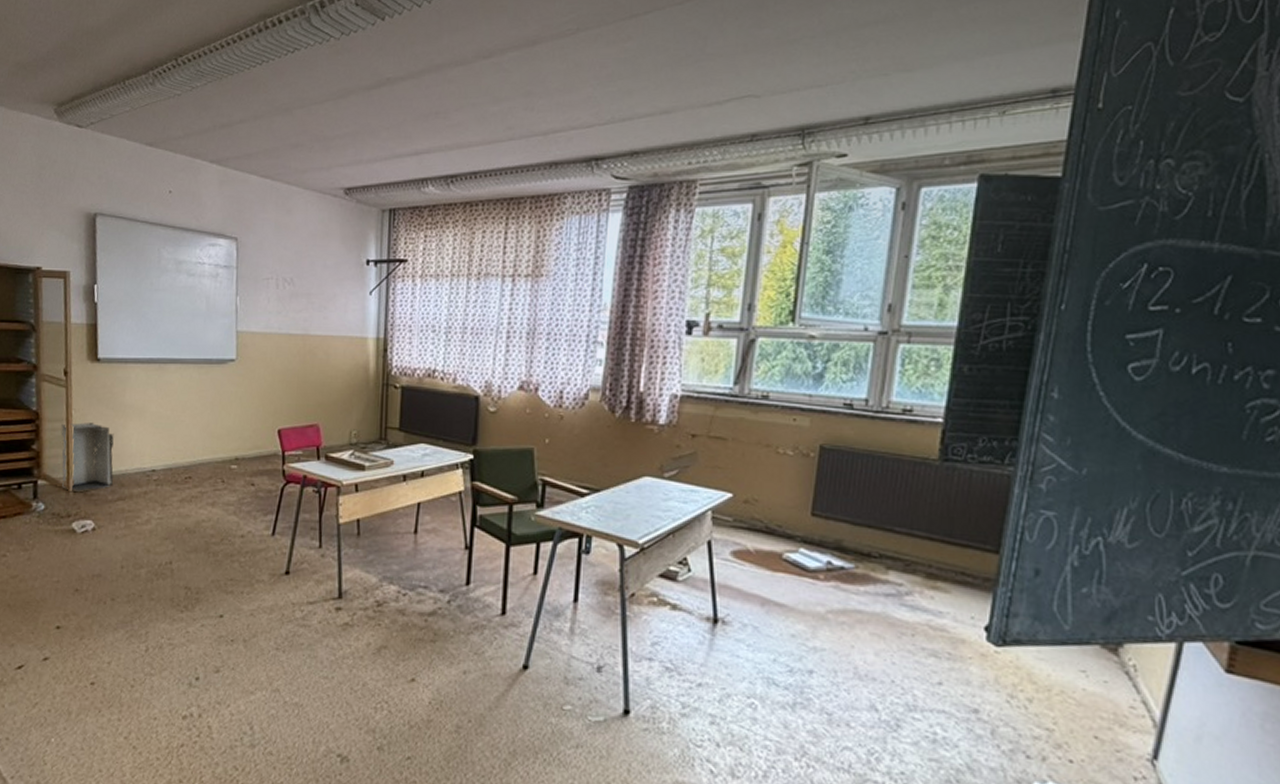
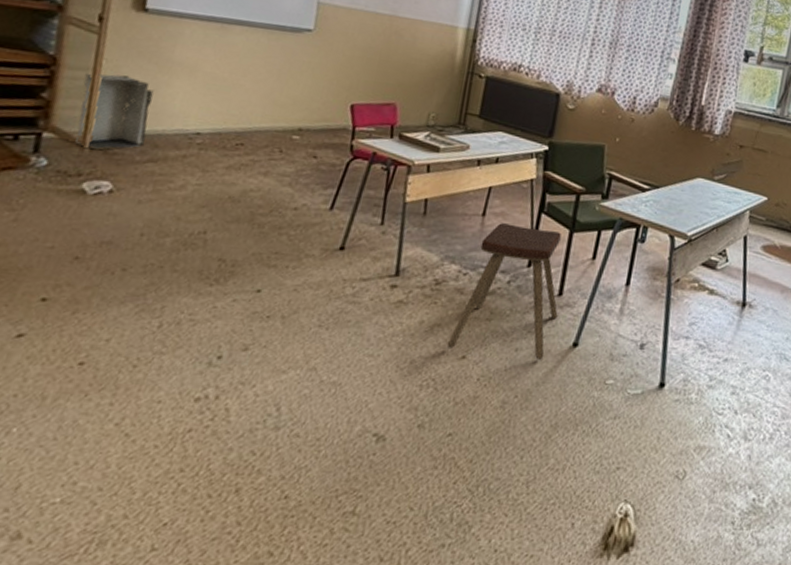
music stool: none [395,540,503,683] -> present [446,223,561,360]

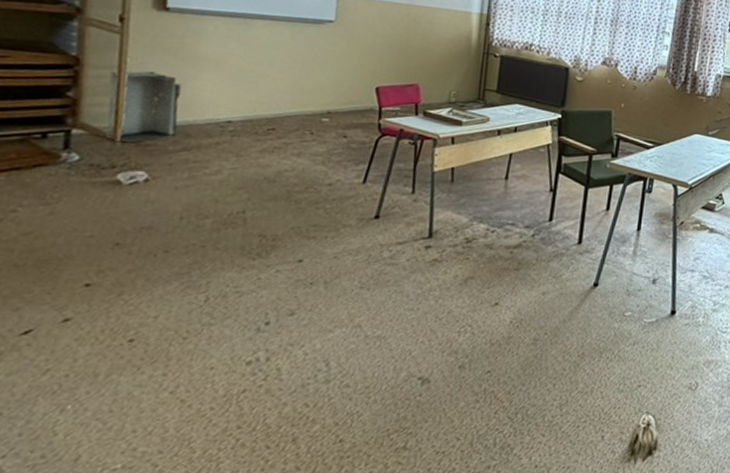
music stool: present [446,223,561,360] -> none [480,184,579,300]

